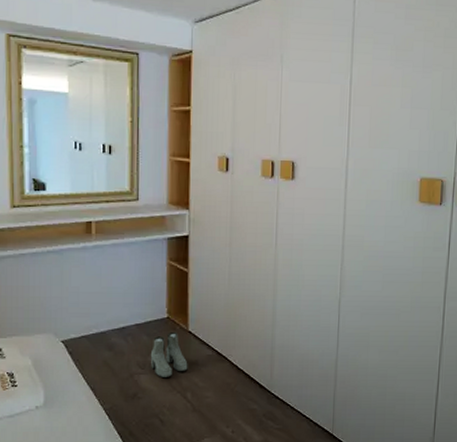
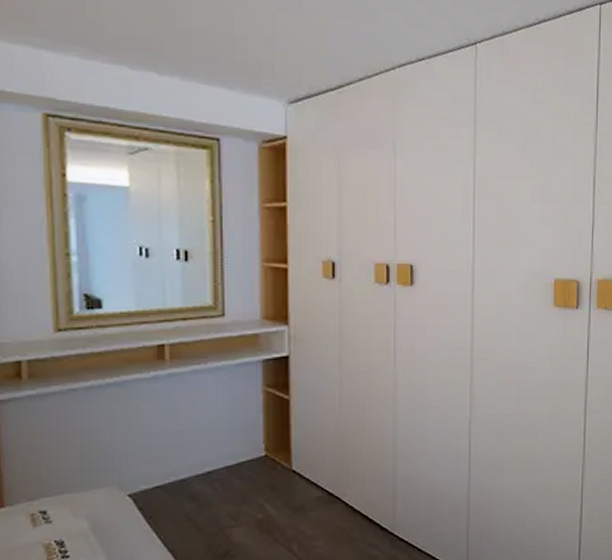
boots: present [150,331,188,377] -> none [244,472,293,529]

